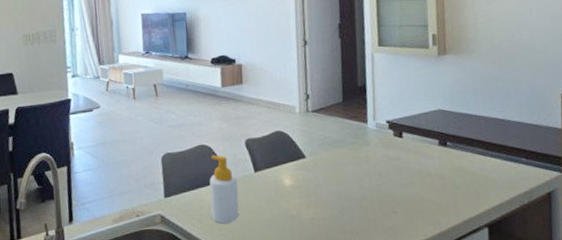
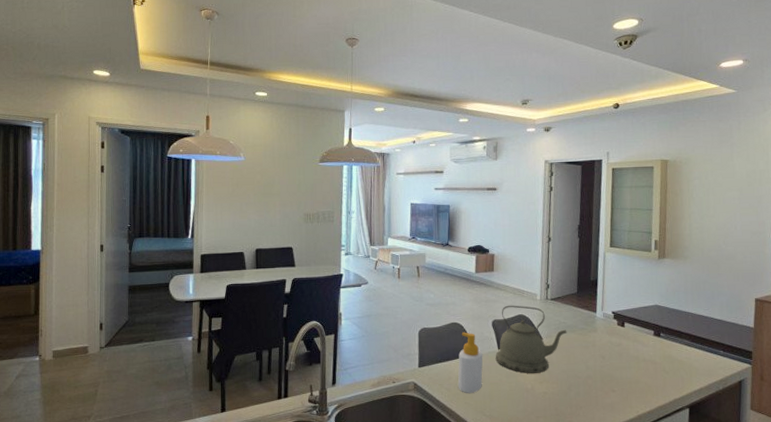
kettle: none [251,120,334,198] -> present [495,305,567,373]

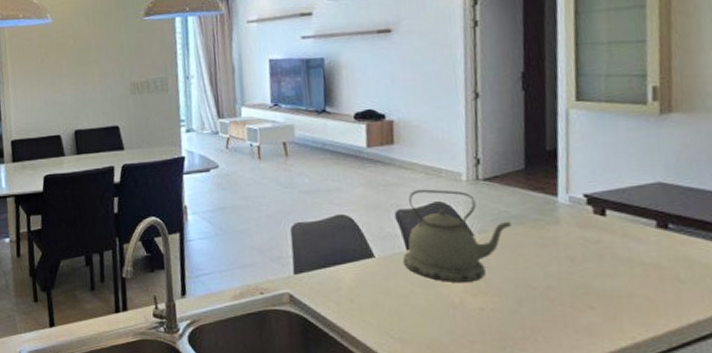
soap bottle: present [457,332,483,393] -> none [349,227,386,308]

